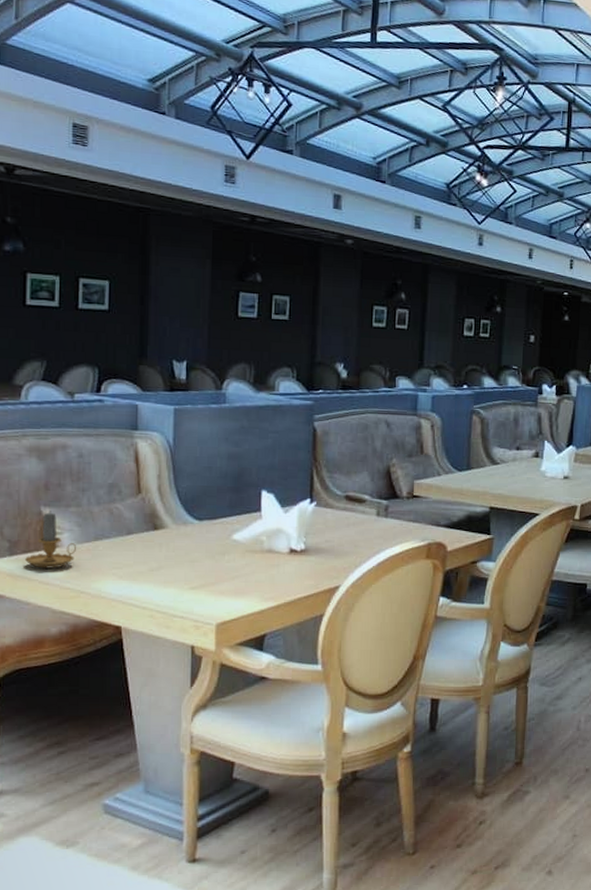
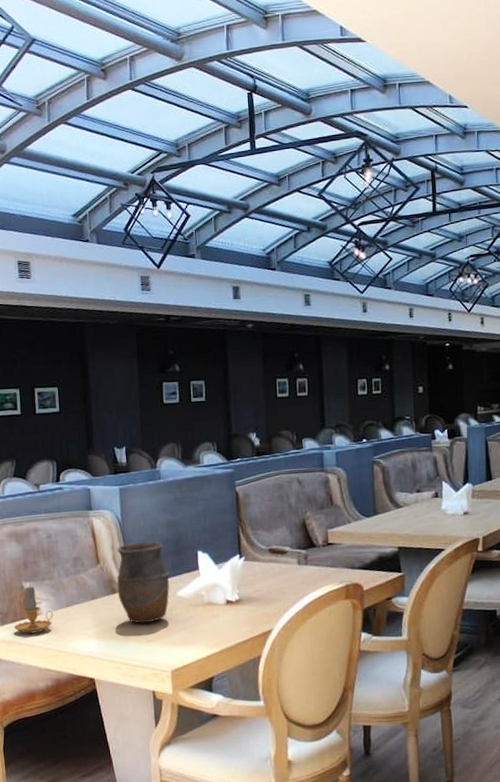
vase: none [160,473,225,567] -> present [116,541,170,624]

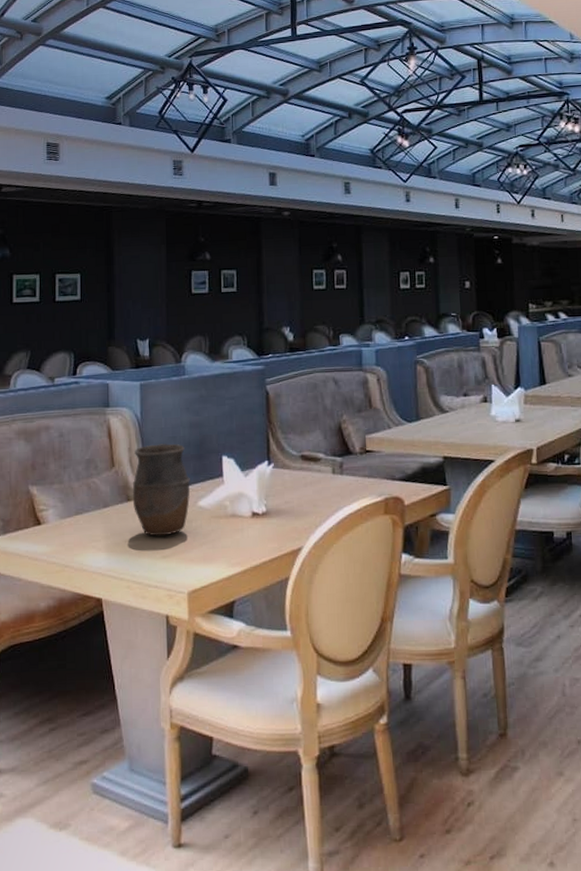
candle: present [14,585,53,634] -> none [17,489,60,545]

